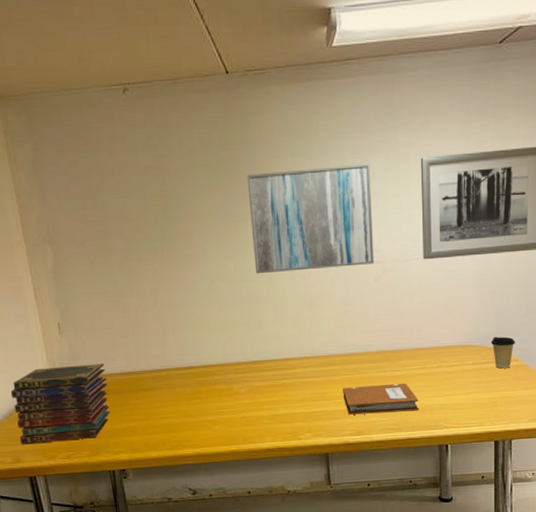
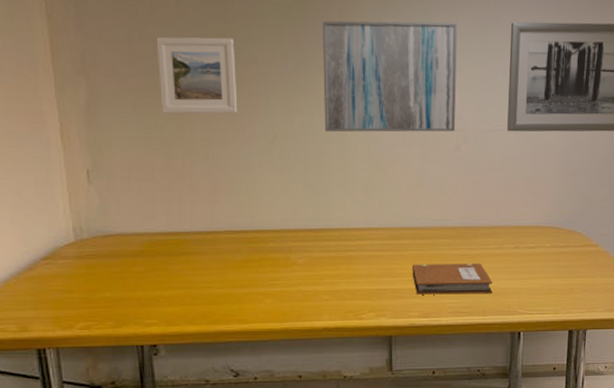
book stack: present [10,363,110,445] -> none [21,220,143,311]
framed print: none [106,198,179,270] -> present [156,36,238,114]
coffee cup: present [490,336,515,369] -> none [571,219,596,254]

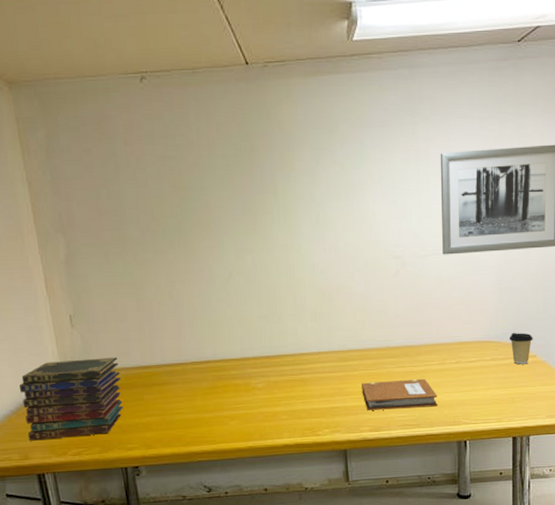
book stack: none [21,220,143,311] -> present [19,357,123,441]
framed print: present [156,36,238,114] -> none [121,189,196,261]
wall art: present [322,20,458,133] -> none [266,157,394,268]
coffee cup: none [571,219,596,254] -> present [509,332,533,365]

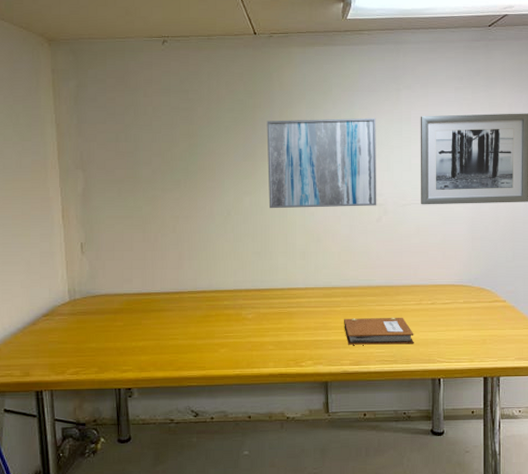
book stack: present [19,357,123,441] -> none [28,283,122,359]
wall art: none [266,157,394,268] -> present [267,117,377,209]
coffee cup: present [509,332,533,365] -> none [480,278,503,308]

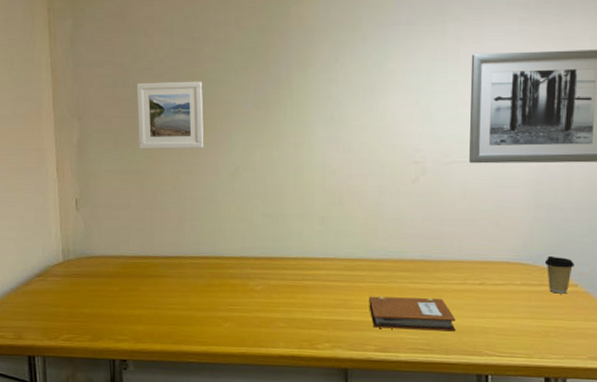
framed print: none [137,136,200,197] -> present [136,81,204,150]
wall art: present [267,117,377,209] -> none [282,57,415,165]
coffee cup: none [480,278,503,308] -> present [544,255,574,294]

